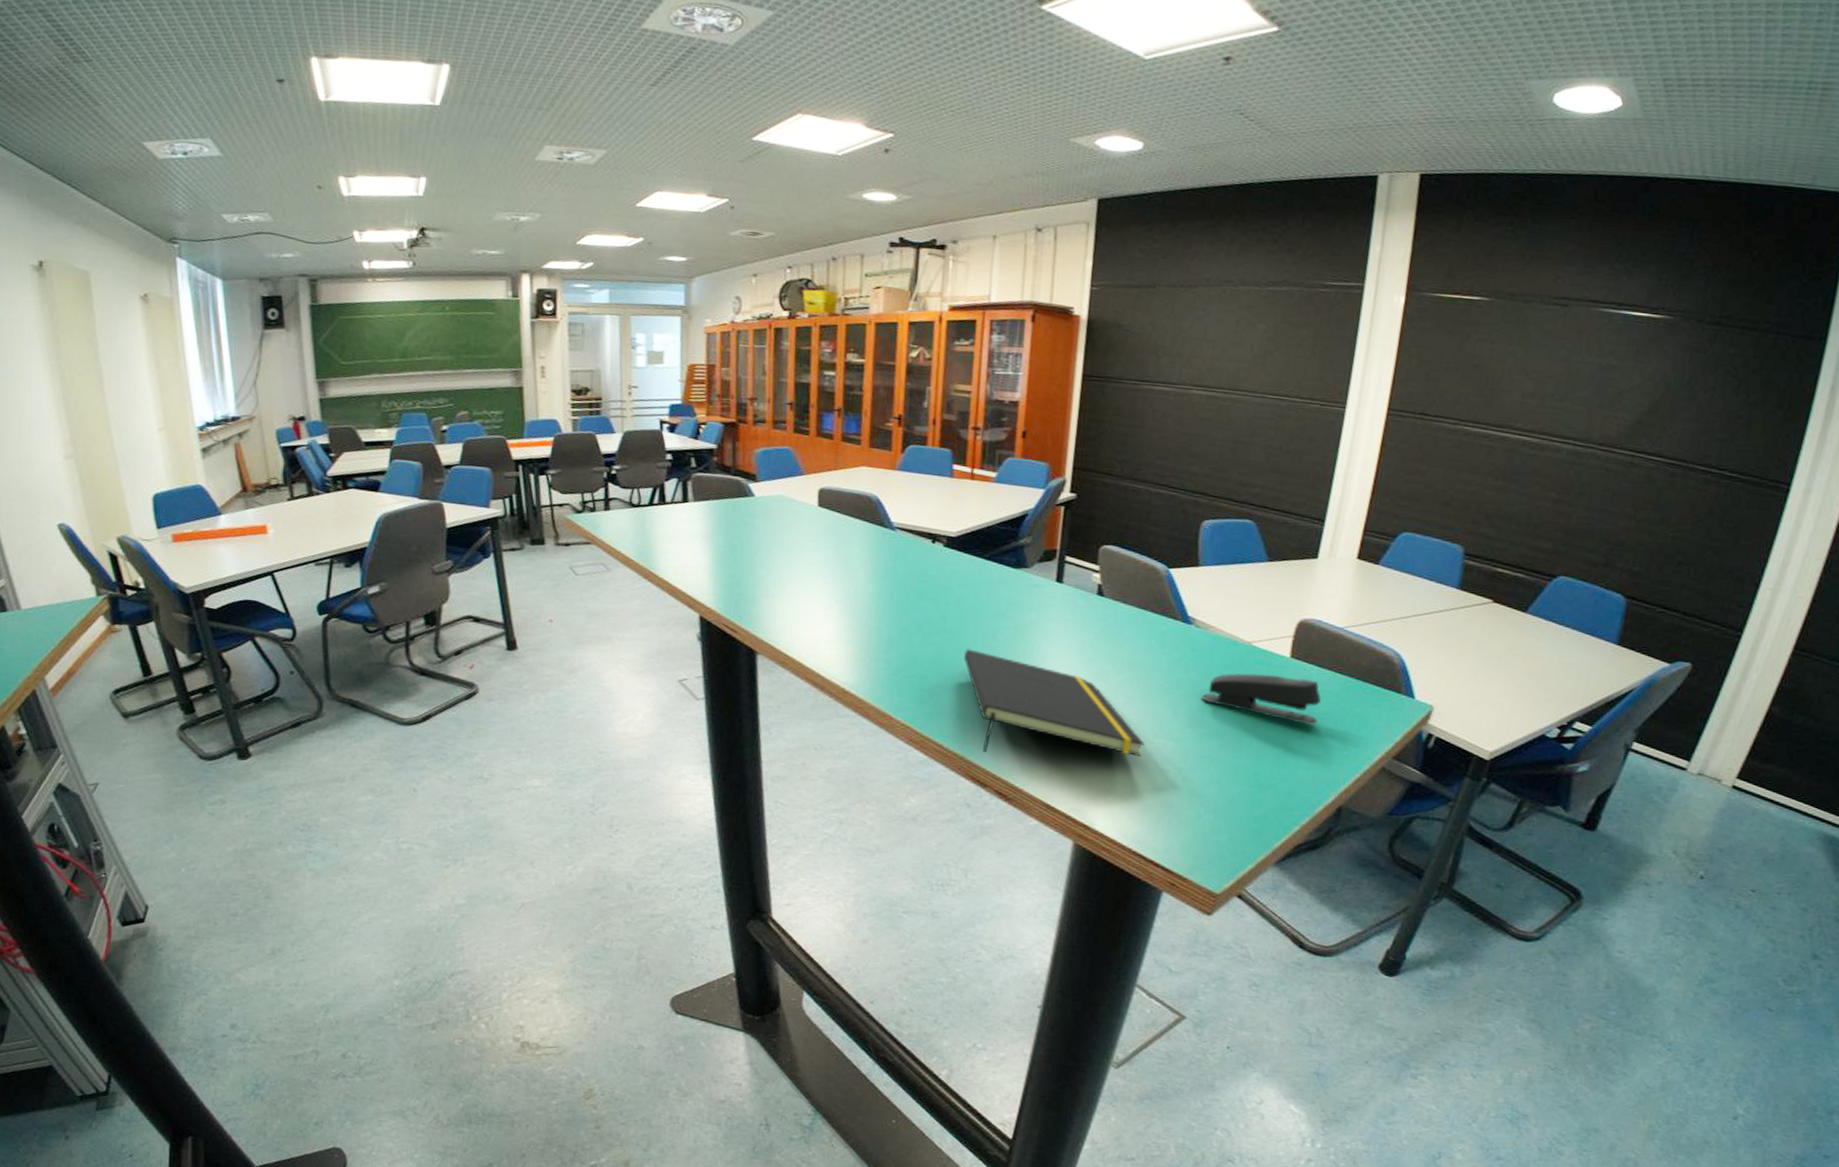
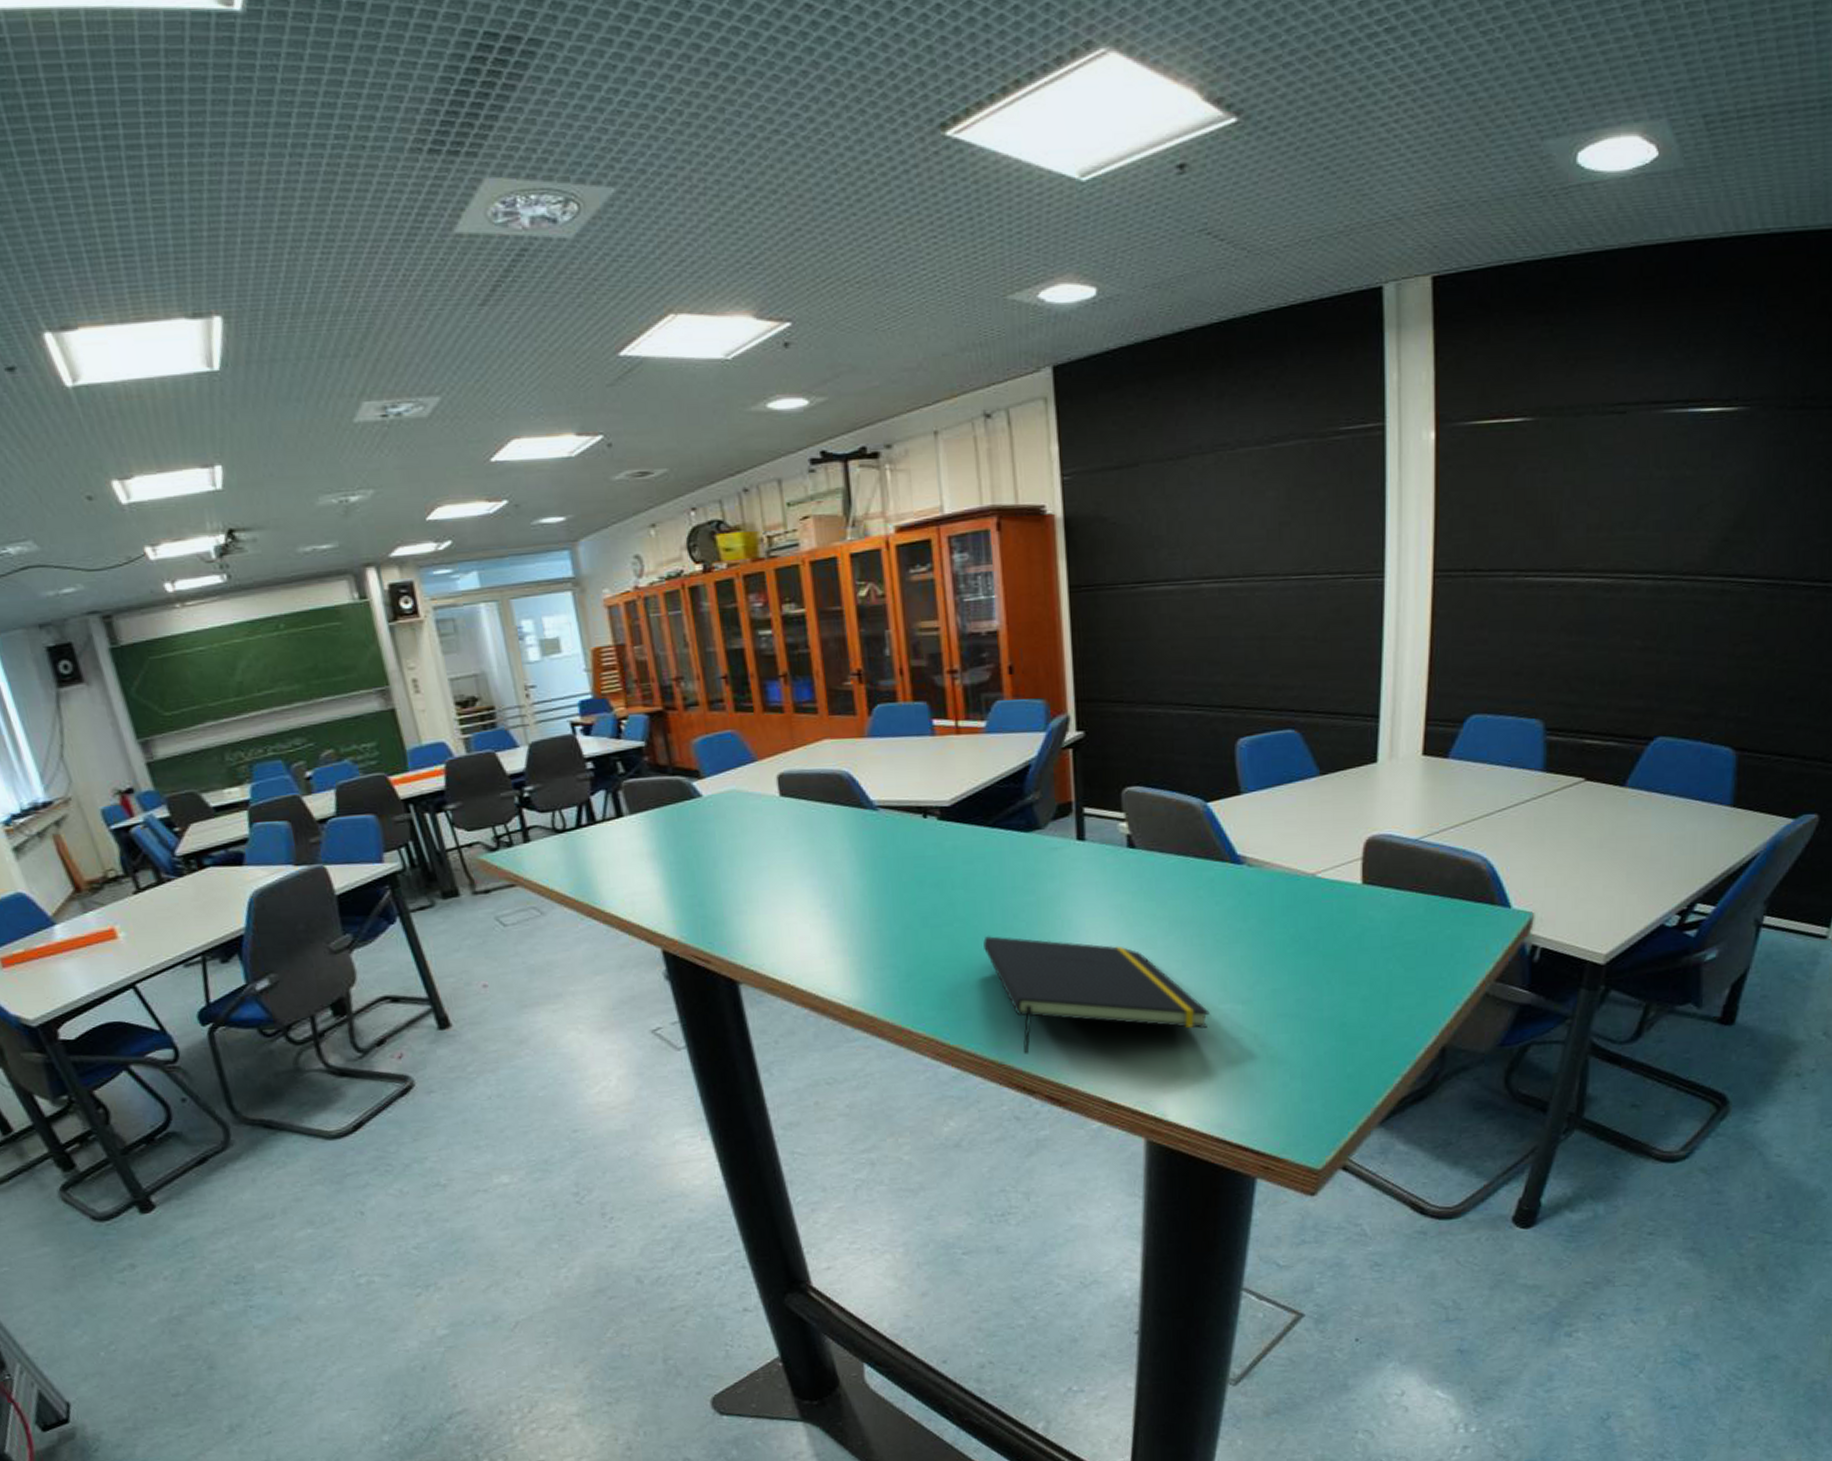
stapler: present [1201,673,1322,725] -> none [1266,905,1405,959]

